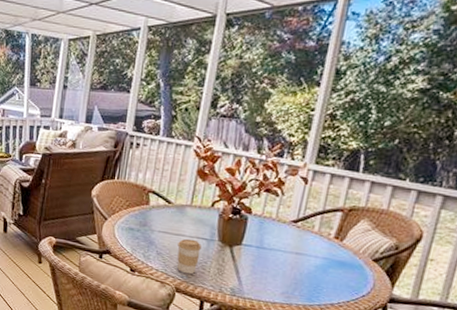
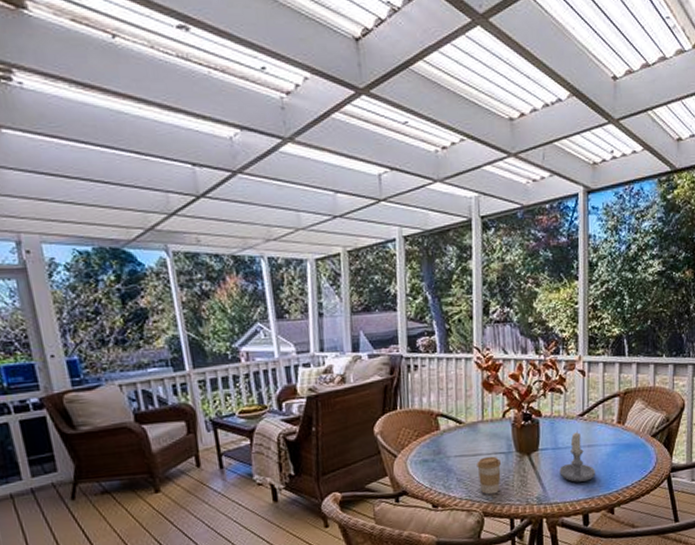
candle: none [259,236,300,287] -> present [559,431,596,482]

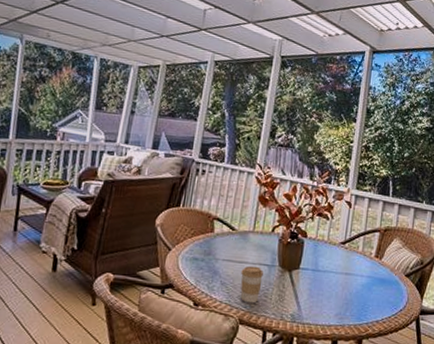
candle: present [559,431,596,482] -> none [315,257,350,308]

